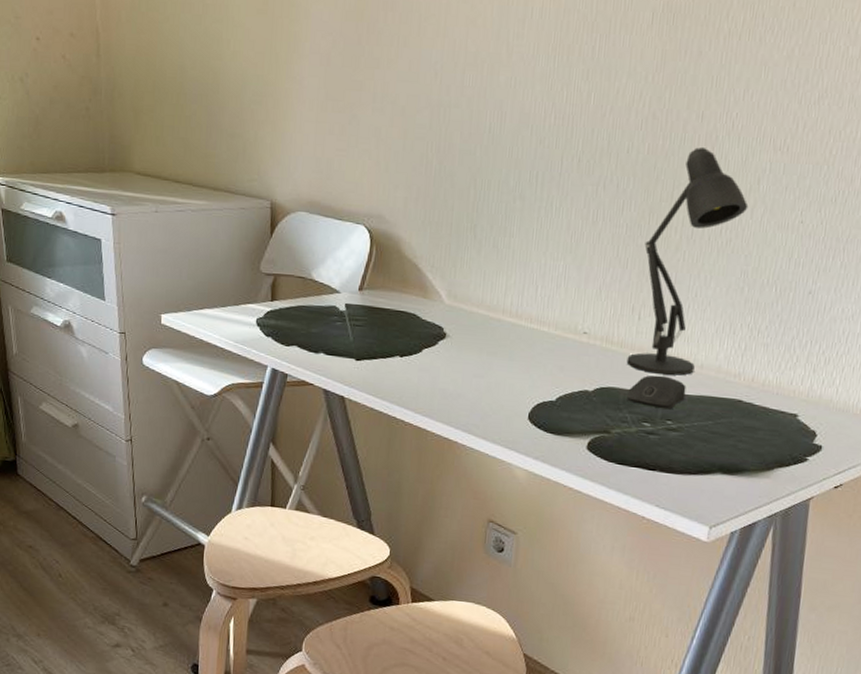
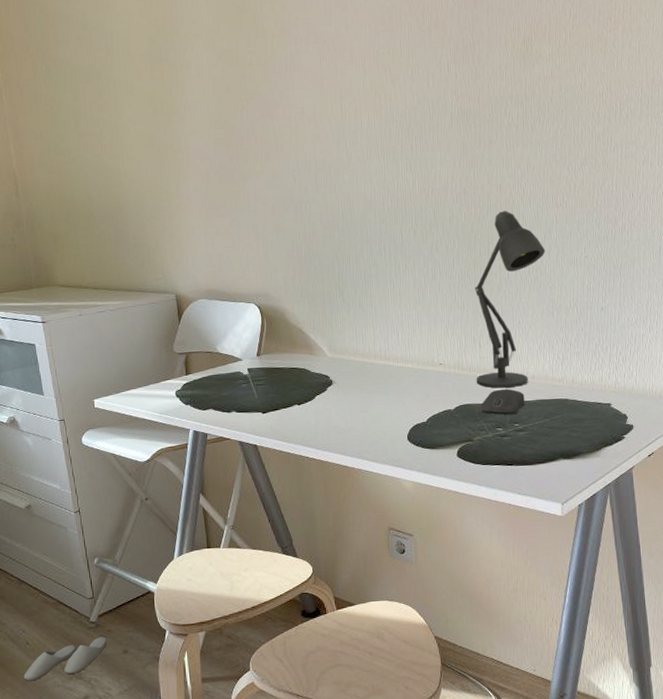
slippers: none [52,583,147,618] -> present [23,637,108,681]

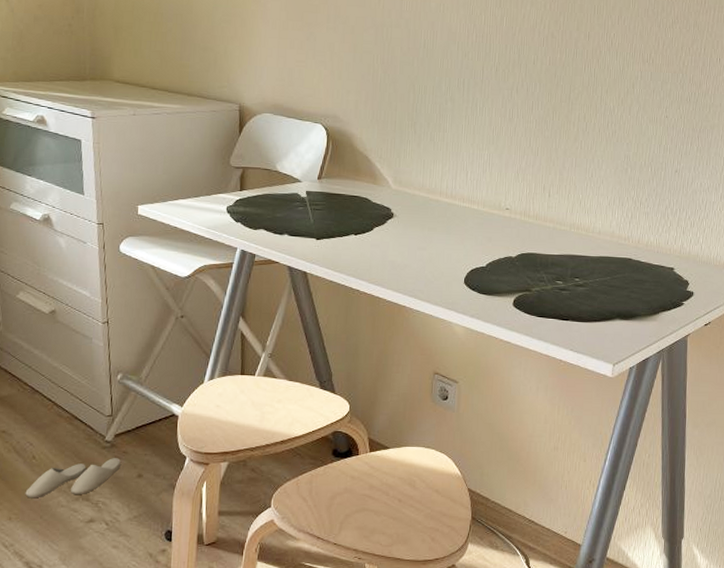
desk lamp: present [474,211,546,388] -> none [541,60,627,241]
computer mouse: present [481,388,525,415] -> none [543,241,589,269]

